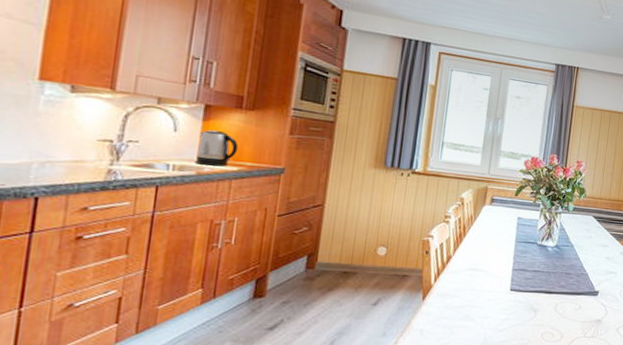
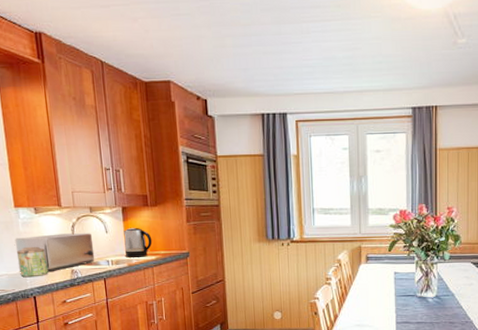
canister: none [21,131,72,173] -> present [17,246,49,278]
toaster: none [22,117,153,168] -> present [14,233,95,271]

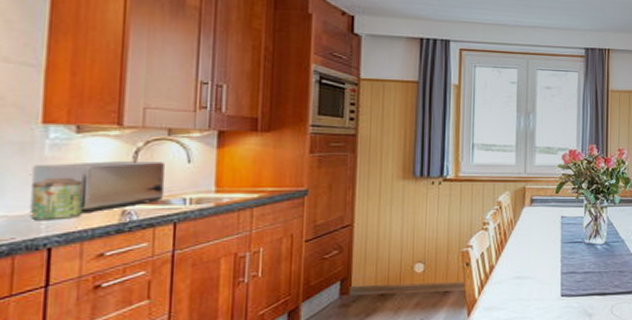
kettle: present [123,228,153,258] -> none [212,158,257,195]

